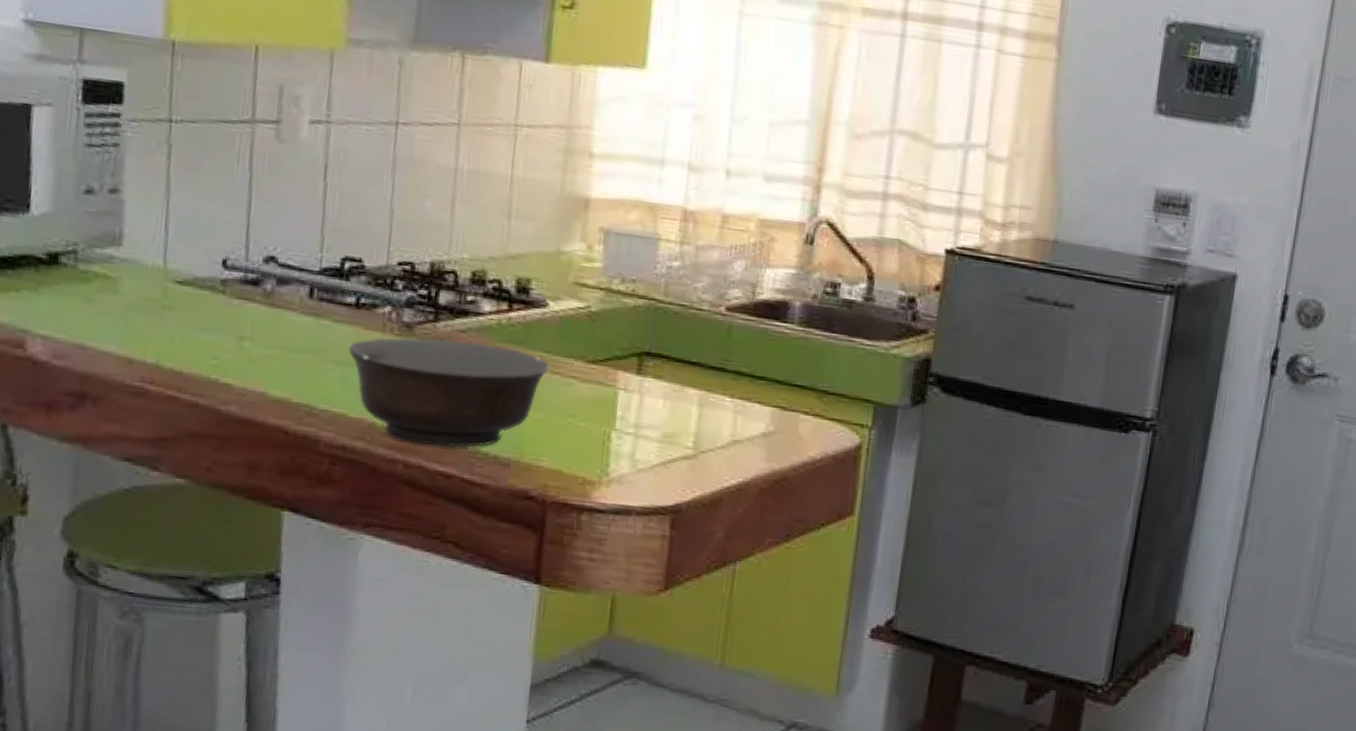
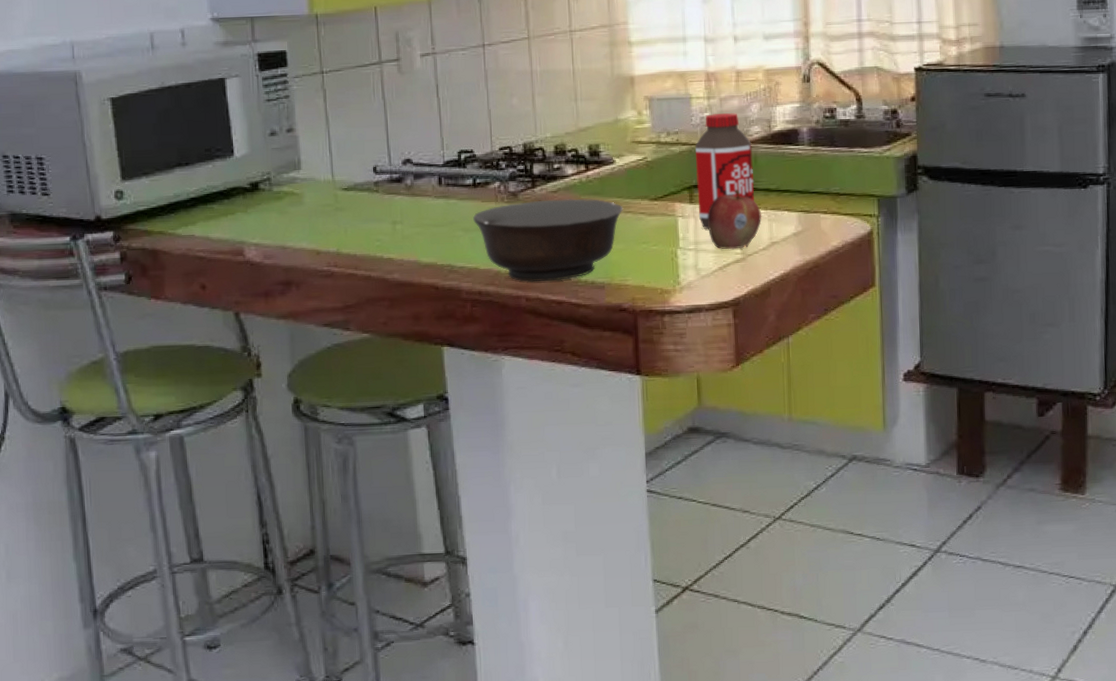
bottle: none [646,264,728,411] -> present [695,113,755,229]
fruit: none [655,366,727,442] -> present [707,190,762,250]

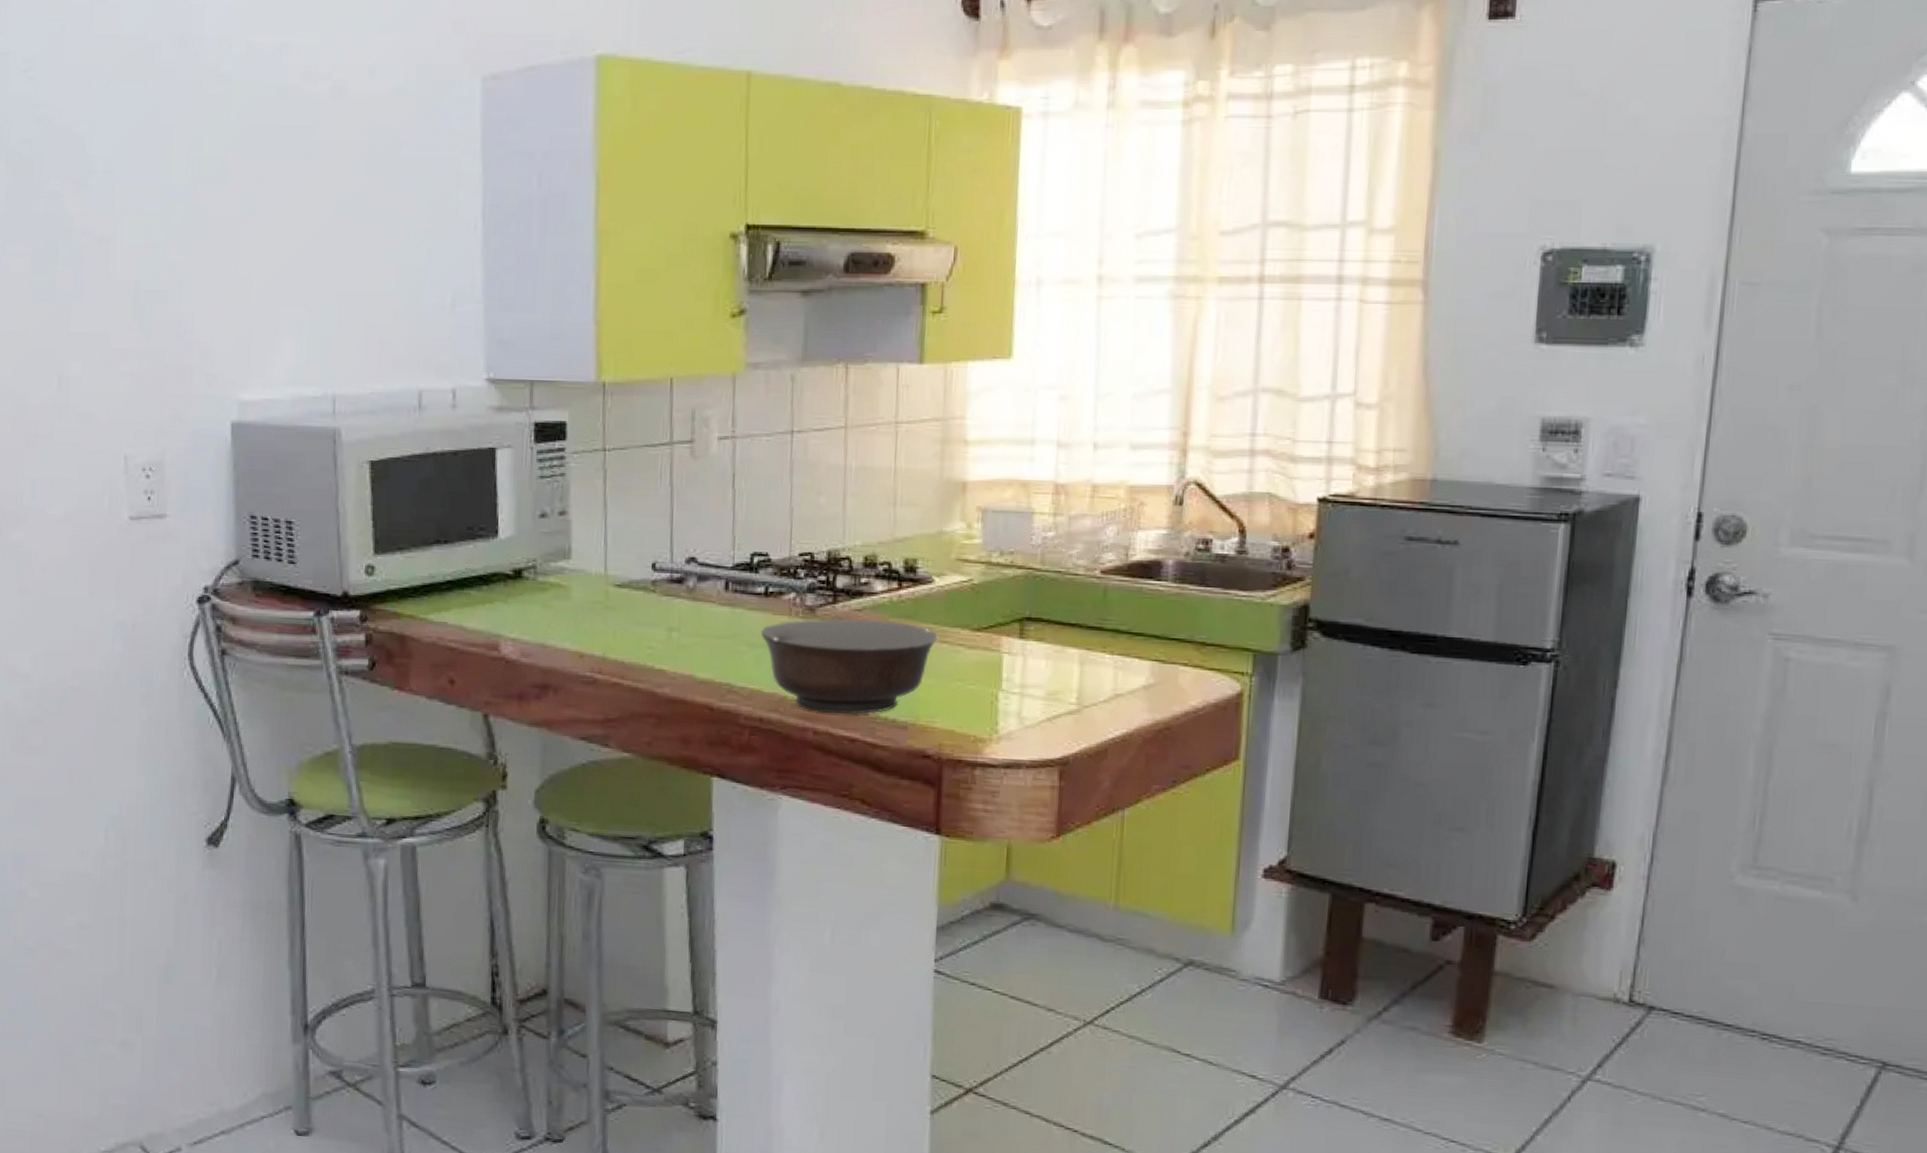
bottle: present [695,113,755,229] -> none [1029,534,1103,671]
fruit: present [707,190,762,250] -> none [1038,627,1107,699]

